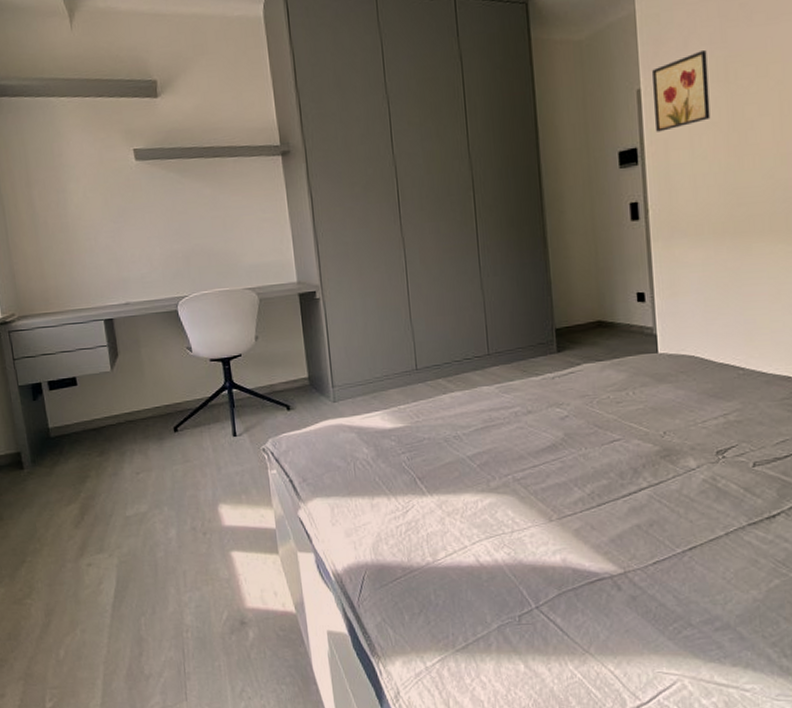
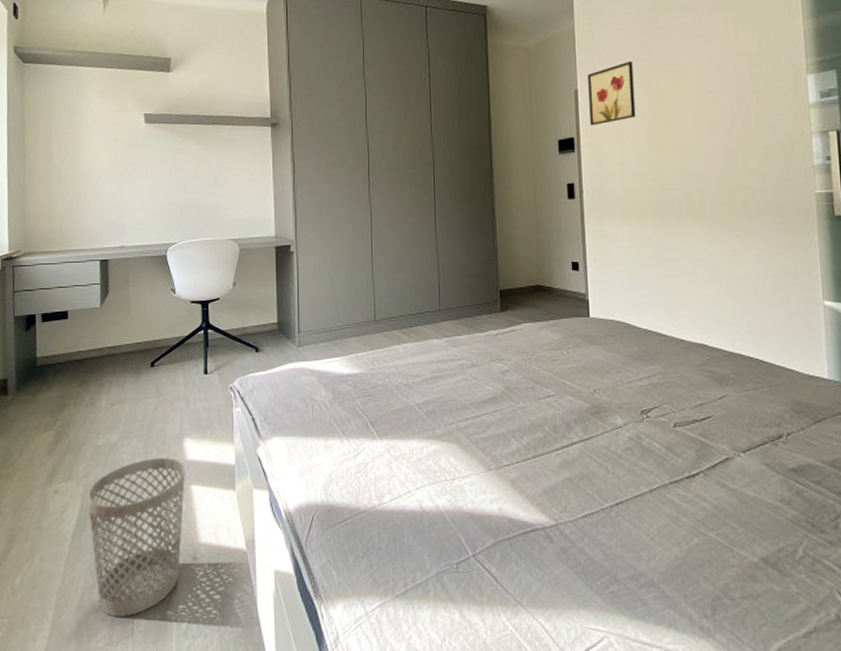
wastebasket: none [122,524,228,682] -> present [87,457,185,617]

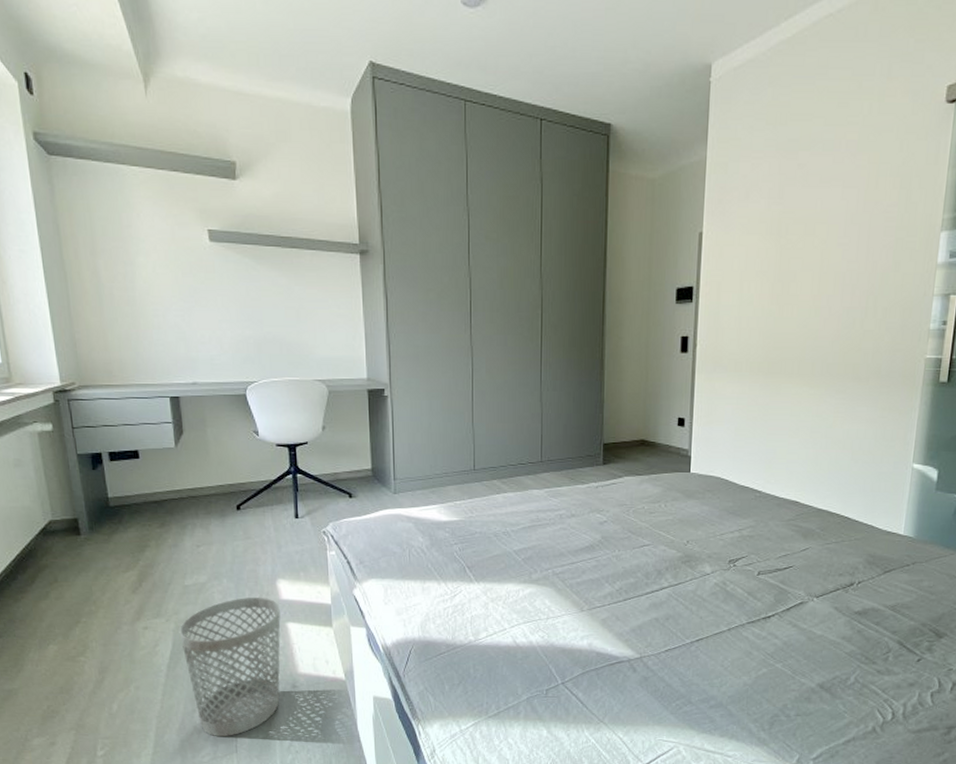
wall art: present [588,60,636,125] -> none [712,202,765,274]

